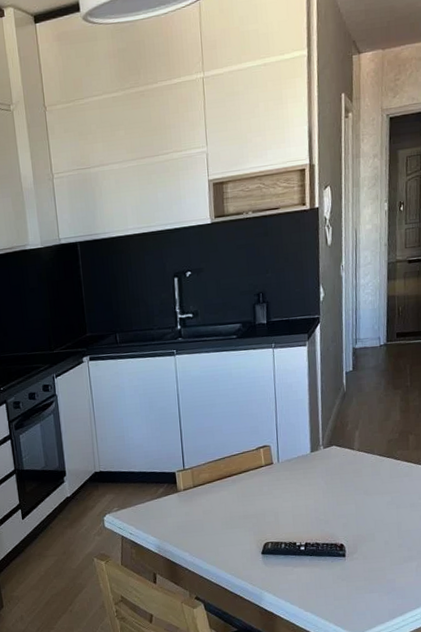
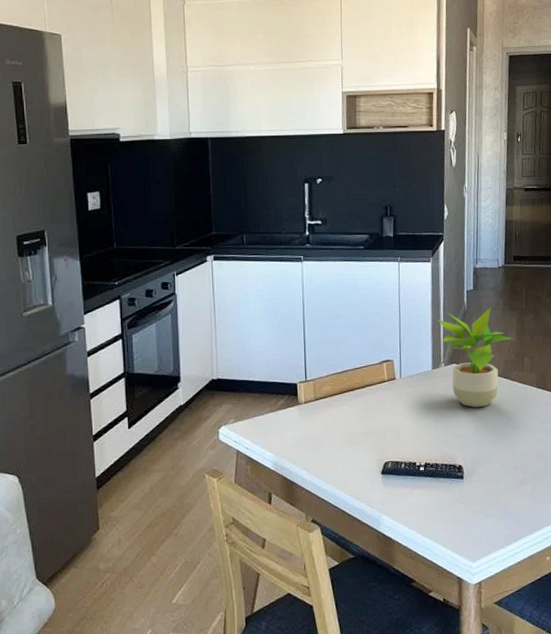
potted plant: none [315,387,397,488] -> present [438,307,513,408]

